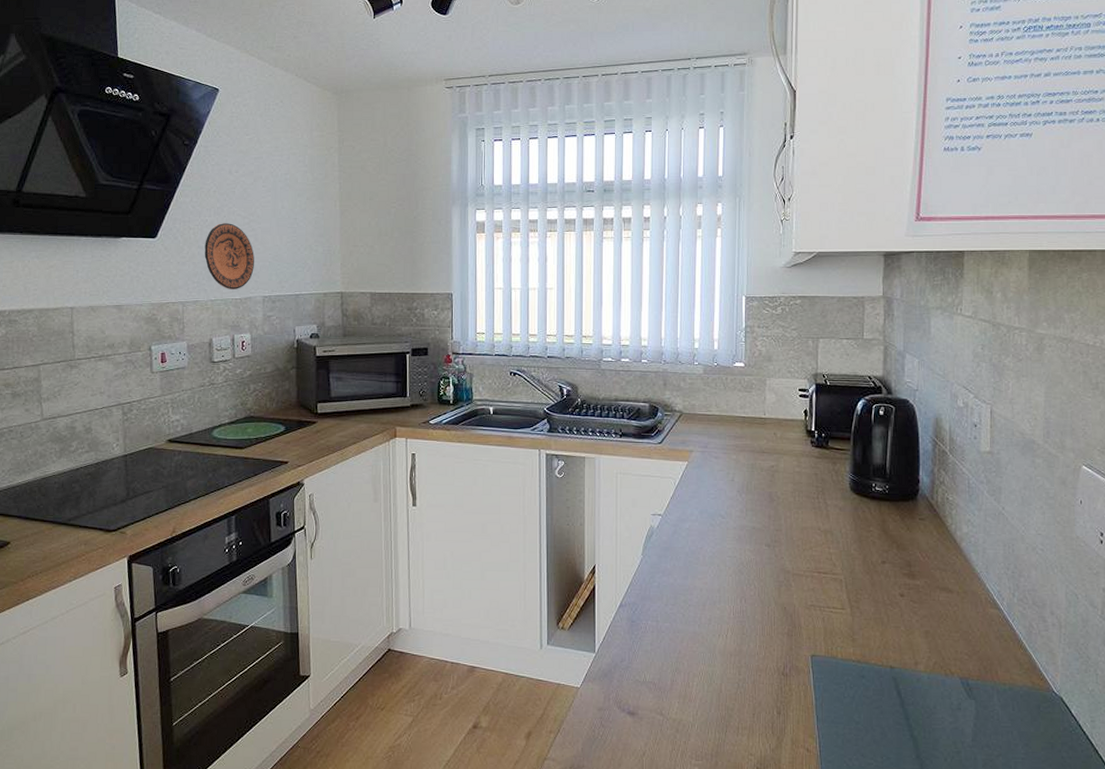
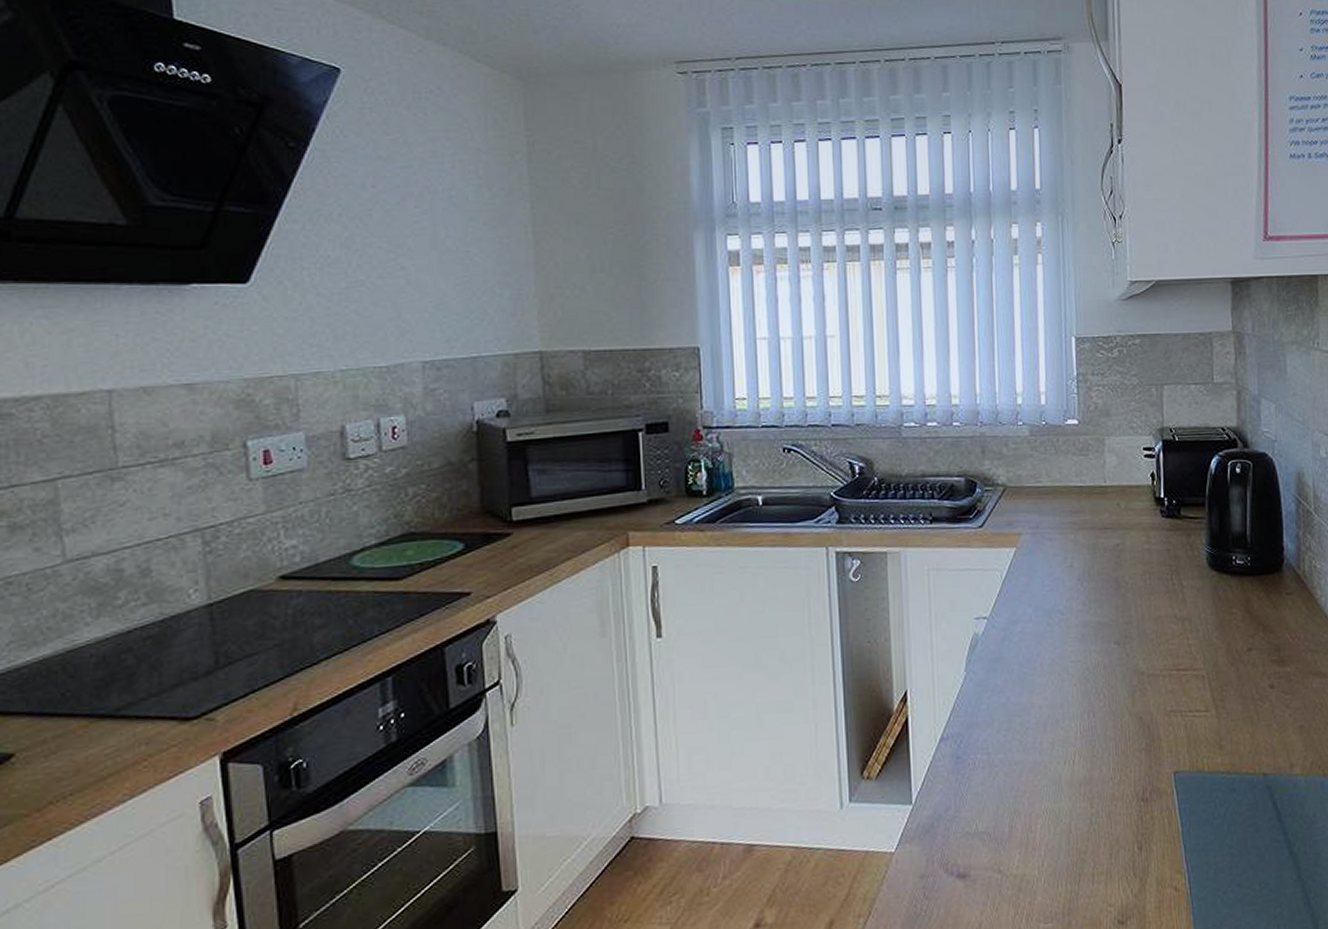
decorative plate: present [204,223,254,290] -> none [327,259,406,355]

